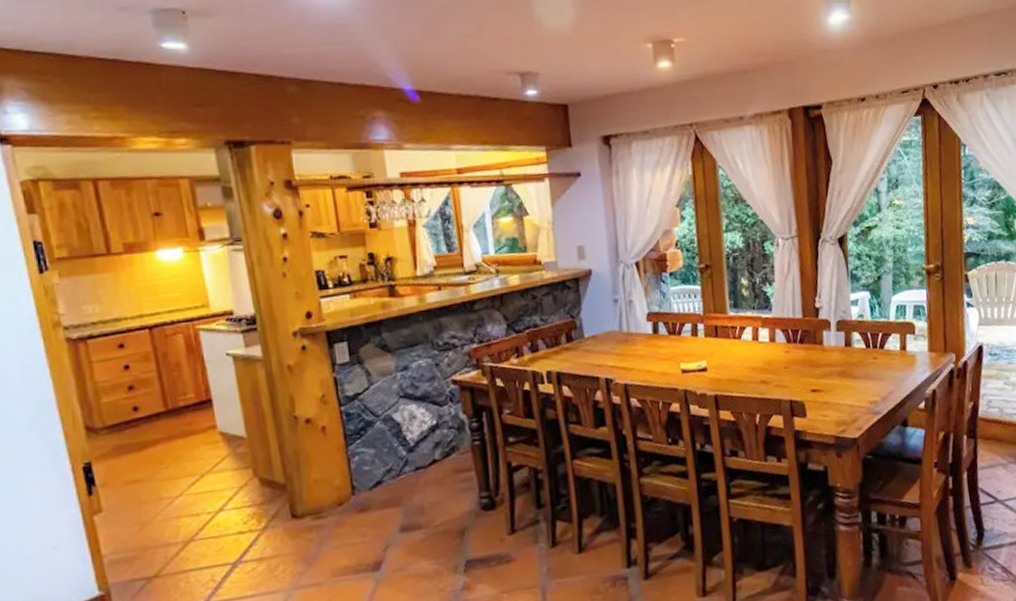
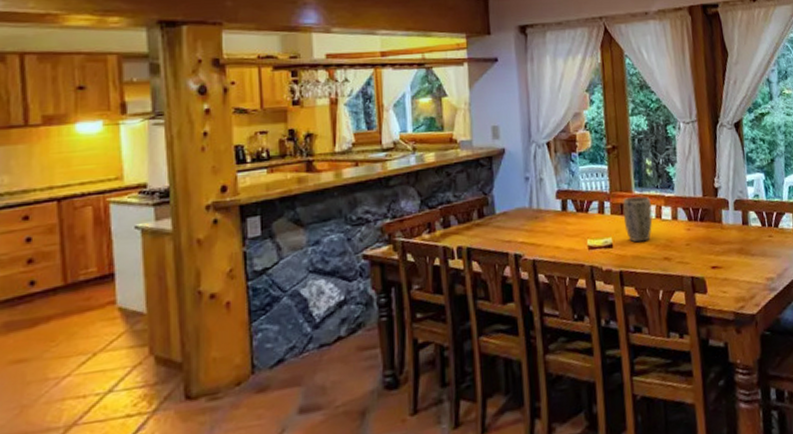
plant pot: none [717,317,749,366] -> present [623,195,653,243]

